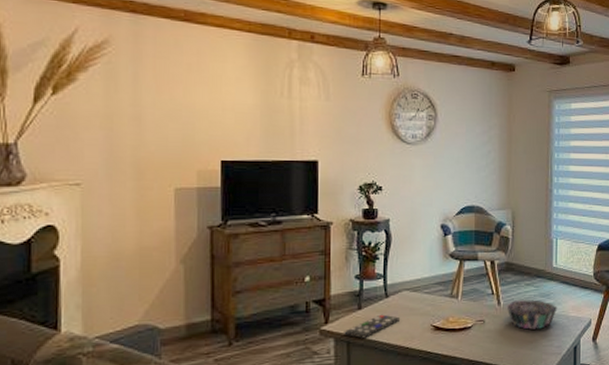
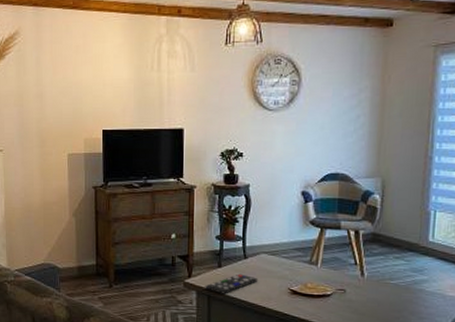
decorative bowl: present [506,299,558,330] -> none [370,273,432,305]

